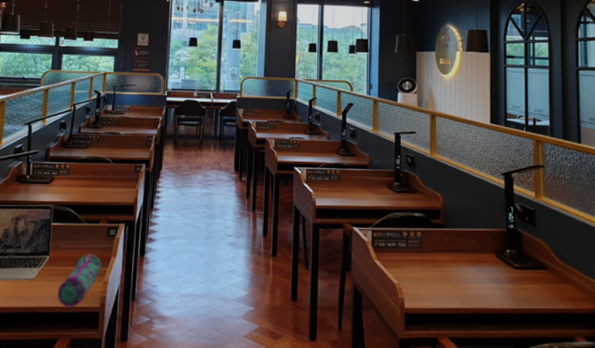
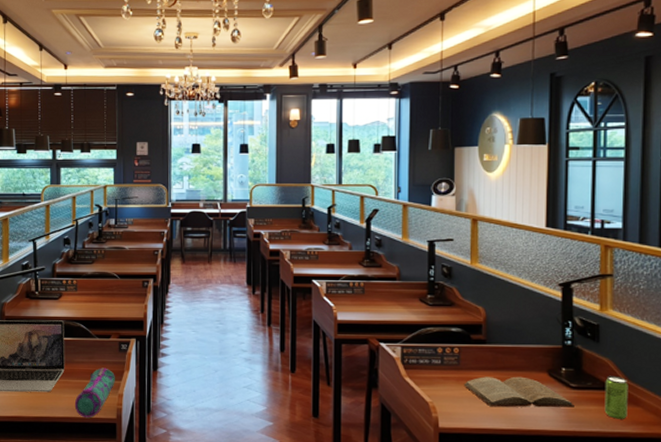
book: none [425,258,518,288] -> present [463,376,574,408]
beverage can: none [542,256,561,296] -> present [604,375,628,419]

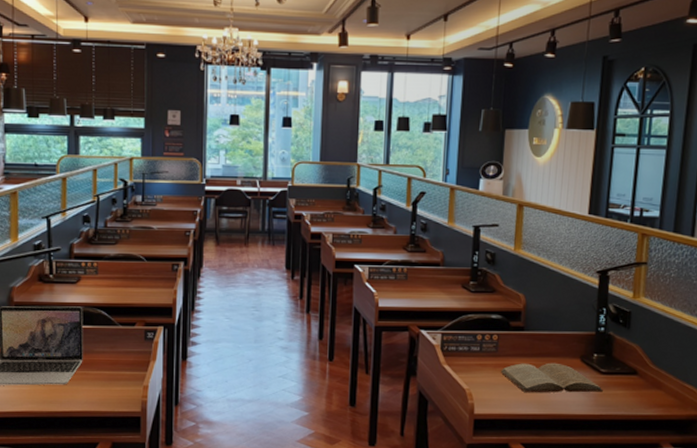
pencil case: present [74,367,115,419] -> none [94,358,140,412]
beverage can: present [604,375,628,419] -> none [630,361,653,403]

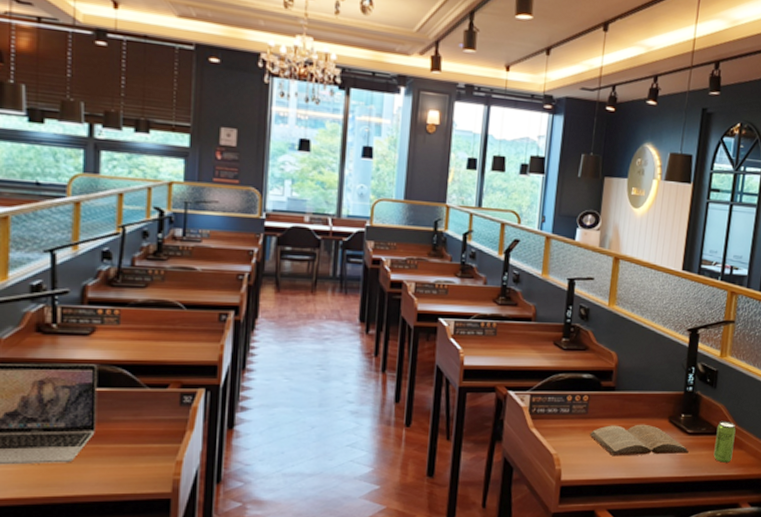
beverage can: none [630,361,653,403] -> present [713,420,736,463]

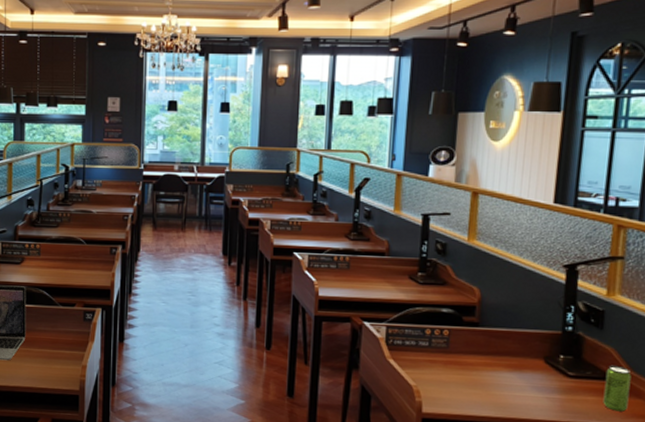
book: present [589,424,689,457] -> none [451,361,571,397]

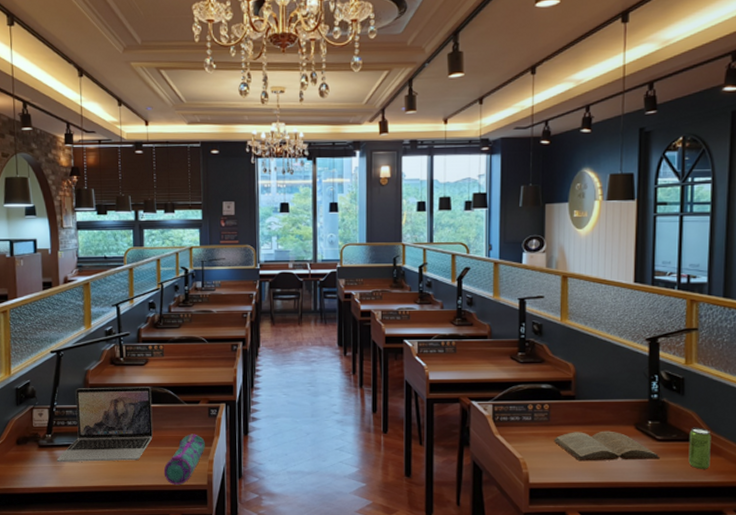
pencil case: none [35,337,79,389] -> present [163,434,205,486]
book: none [451,361,571,397] -> present [553,431,660,461]

